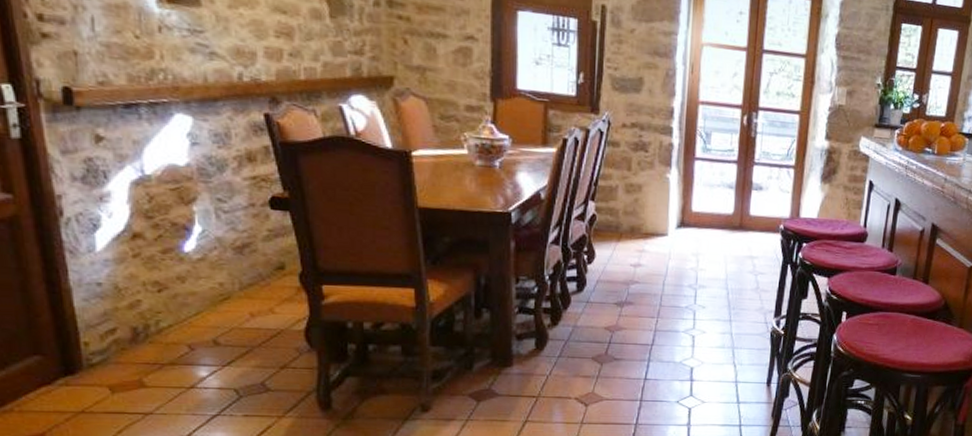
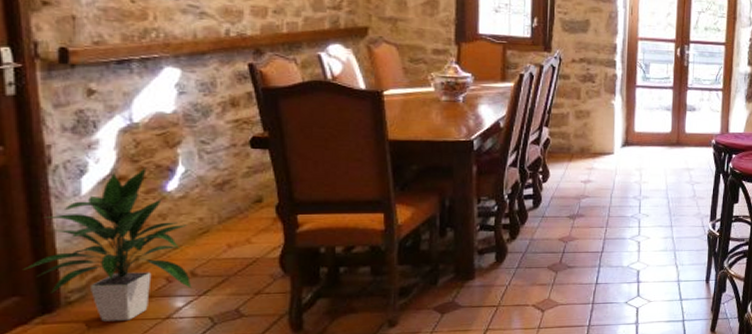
indoor plant: none [42,225,216,388] -> present [23,168,192,321]

